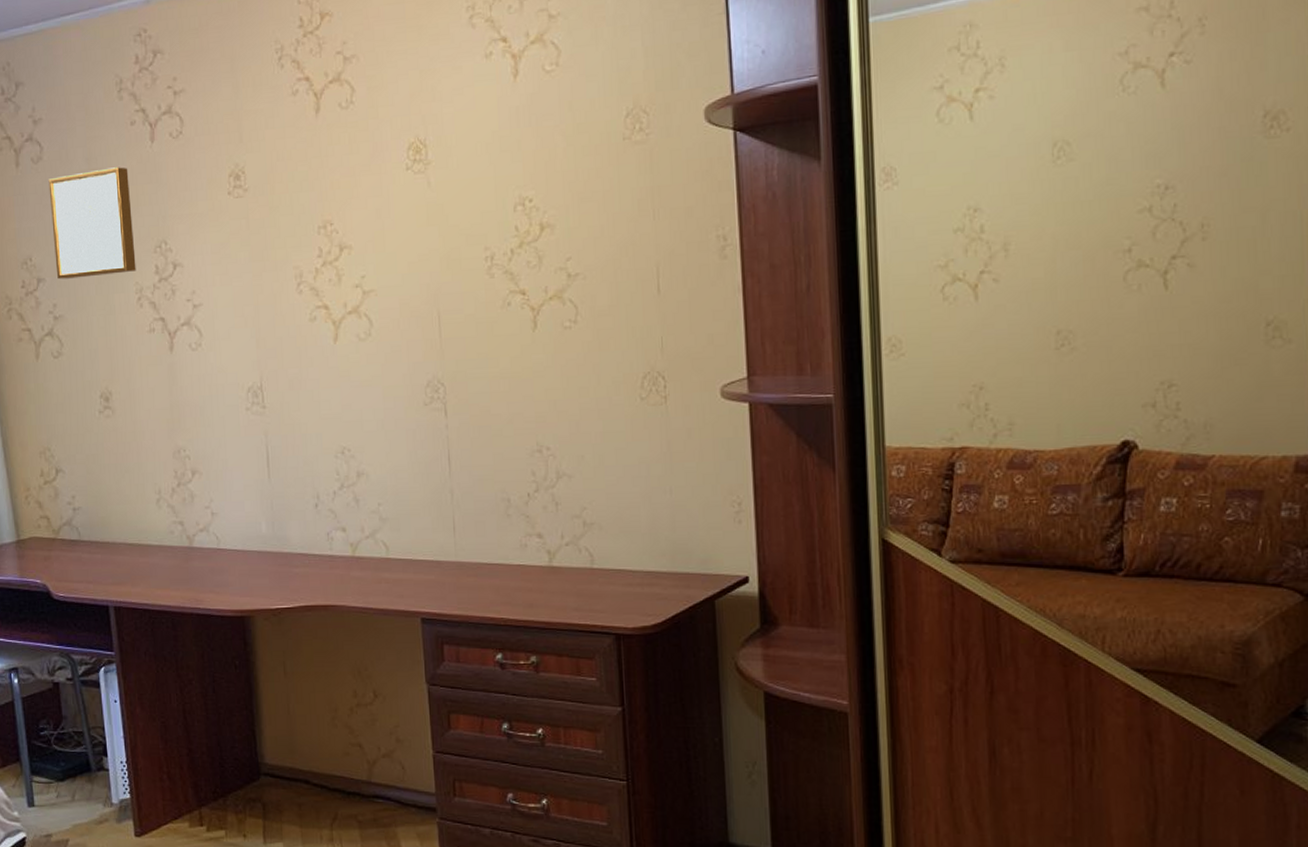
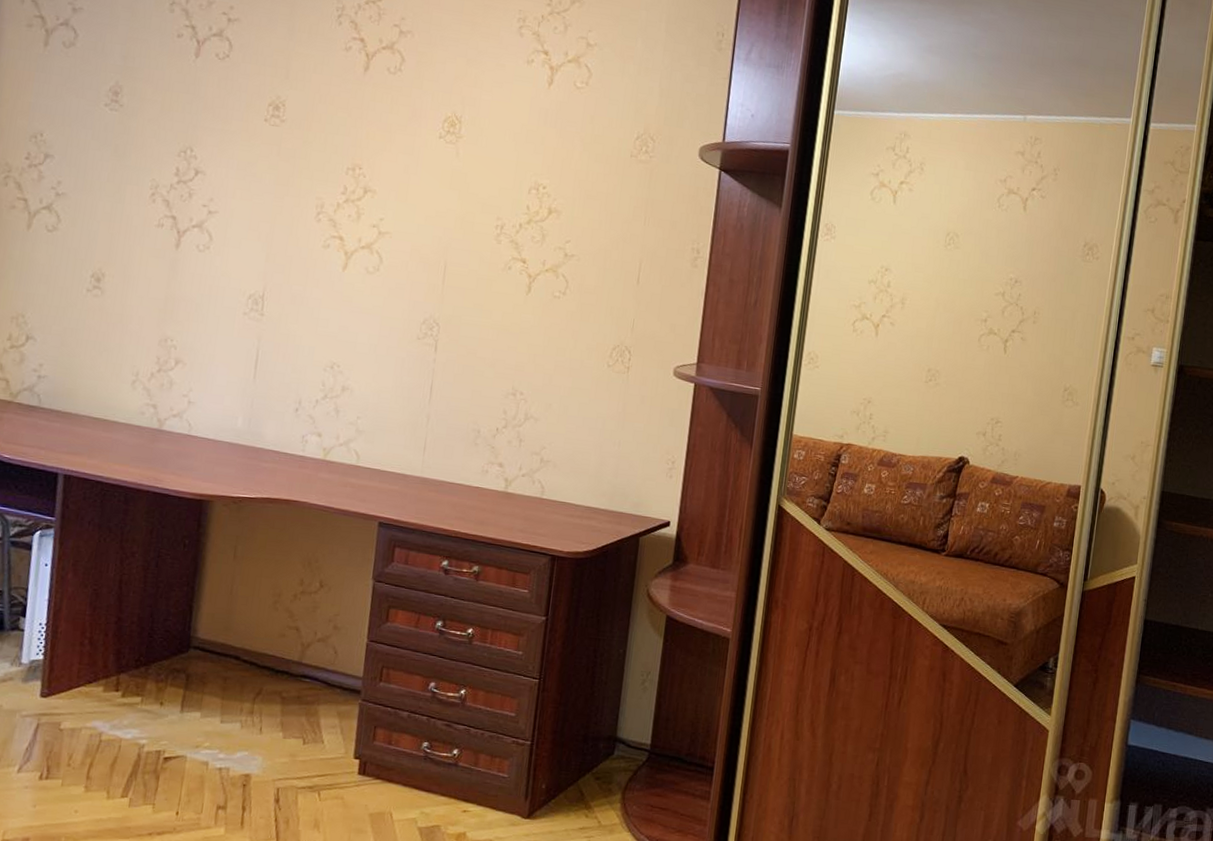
wall art: present [48,167,136,280] -> none [68,65,166,169]

